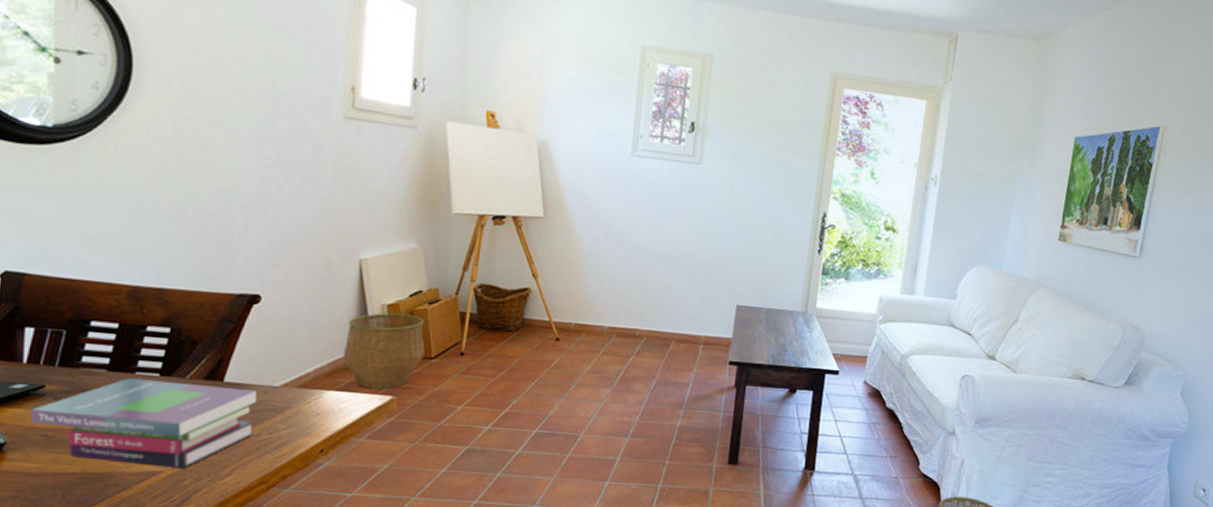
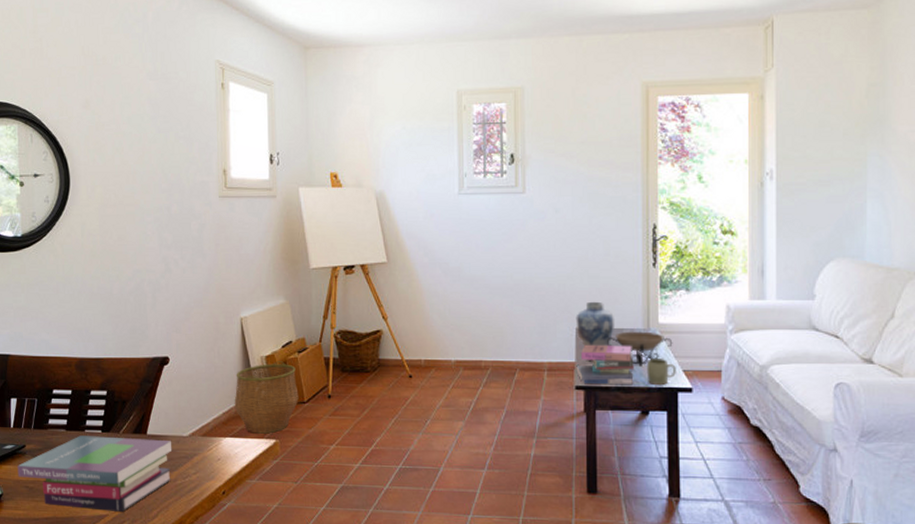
books: none [732,321,789,363] -> present [576,344,634,384]
vase: none [736,280,776,339] -> present [576,301,615,362]
decorative bowl: none [764,312,827,347] -> present [606,331,673,367]
mug: none [798,340,827,366] -> present [646,359,676,385]

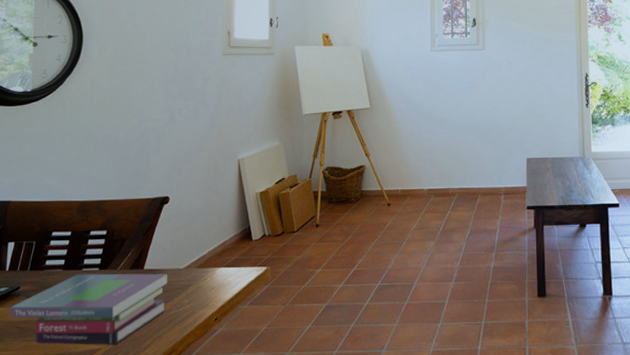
basket: present [234,361,299,434] -> none [229,196,289,263]
vase: present [576,301,615,362] -> none [526,136,558,186]
books: present [576,344,634,384] -> none [527,171,573,204]
decorative bowl: present [606,331,673,367] -> none [551,159,603,188]
mug: present [646,359,676,385] -> none [583,181,606,202]

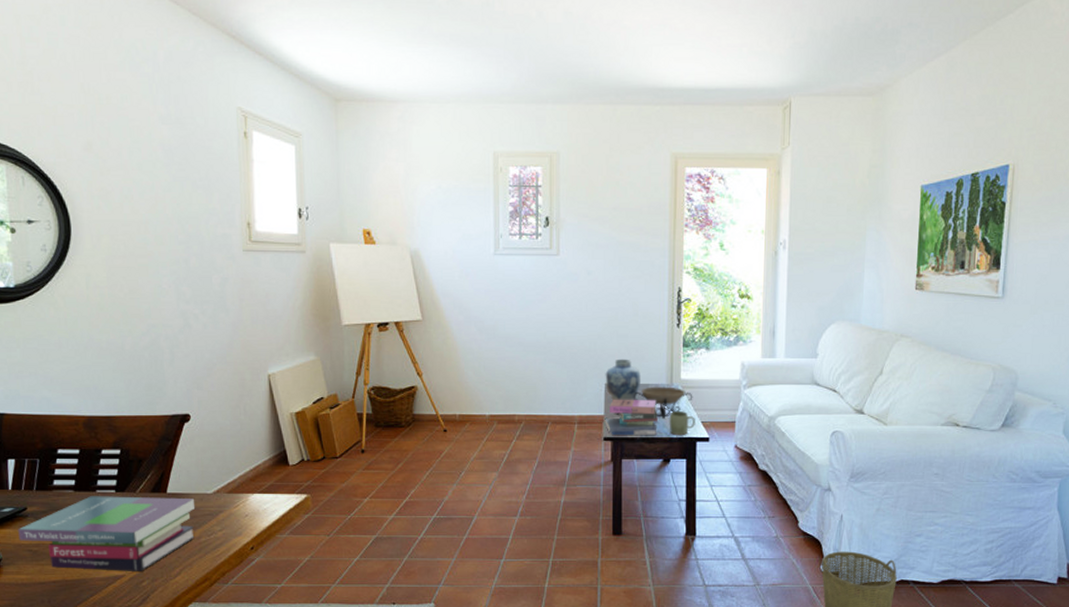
vase: none [526,136,558,186] -> present [605,359,642,415]
books: none [527,171,573,204] -> present [605,399,658,435]
decorative bowl: none [551,159,603,188] -> present [633,386,693,419]
mug: none [583,181,606,202] -> present [669,411,695,435]

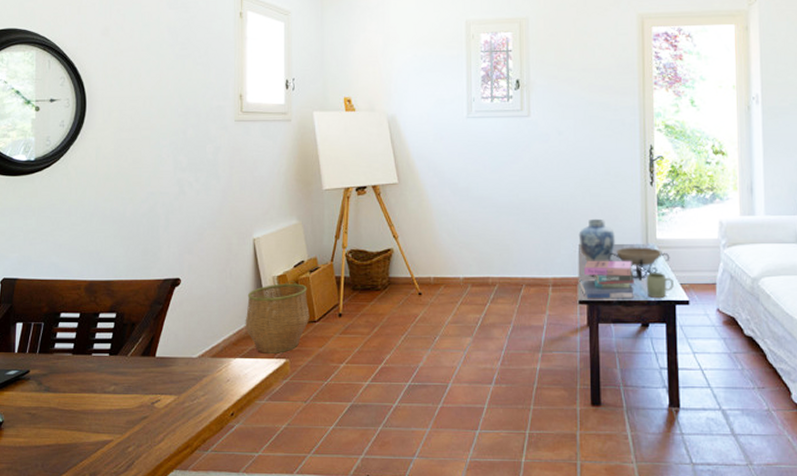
books: present [18,496,196,571] -> none [20,359,181,437]
basket: none [262,417,331,489] -> present [245,281,310,354]

